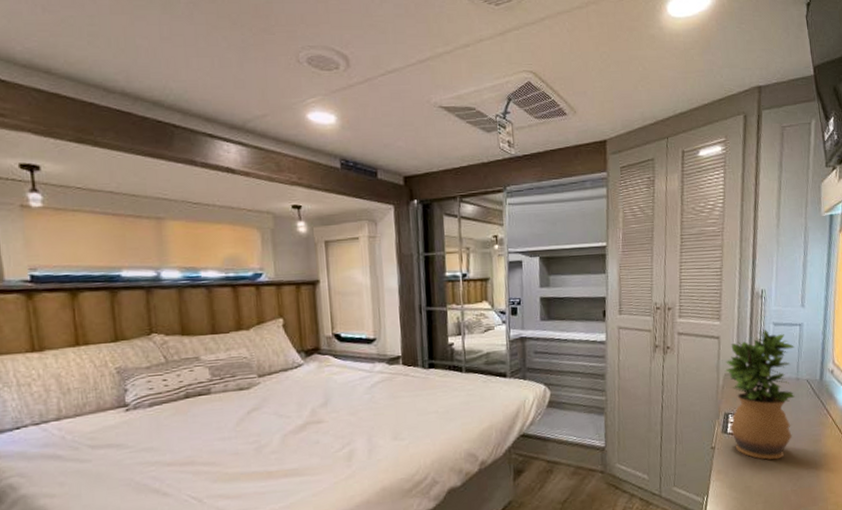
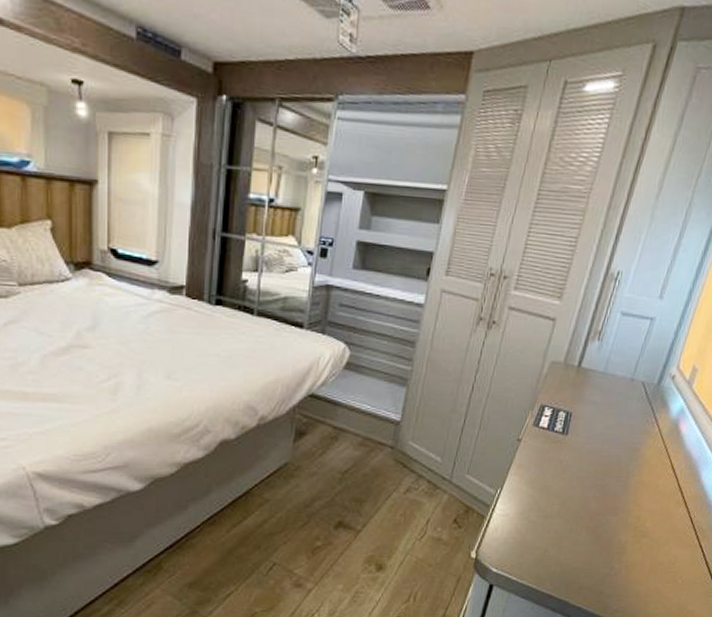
potted plant: present [724,329,795,460] -> none [542,318,639,463]

